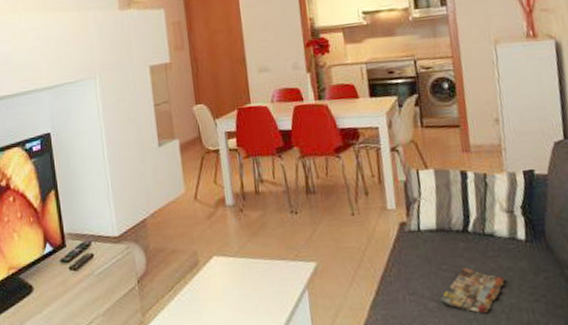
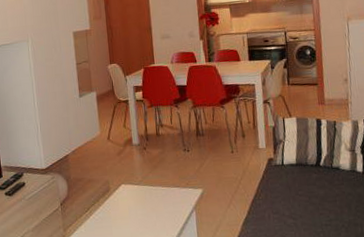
magazine: present [439,267,506,314] -> none [296,193,346,228]

